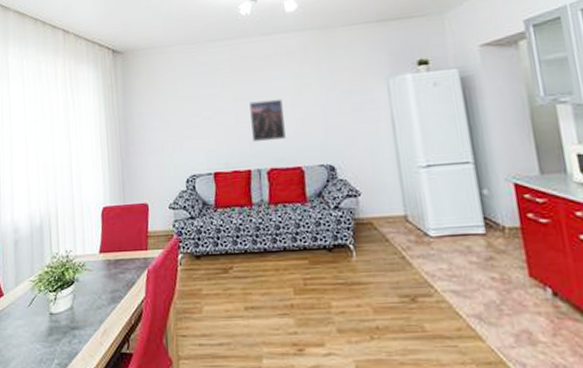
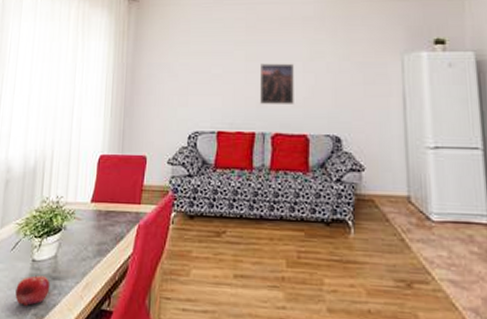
fruit: none [37,327,70,357] -> present [15,275,50,306]

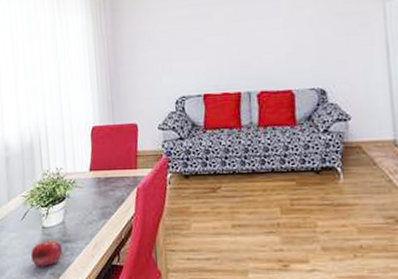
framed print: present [260,63,294,106] -> none [240,20,277,64]

